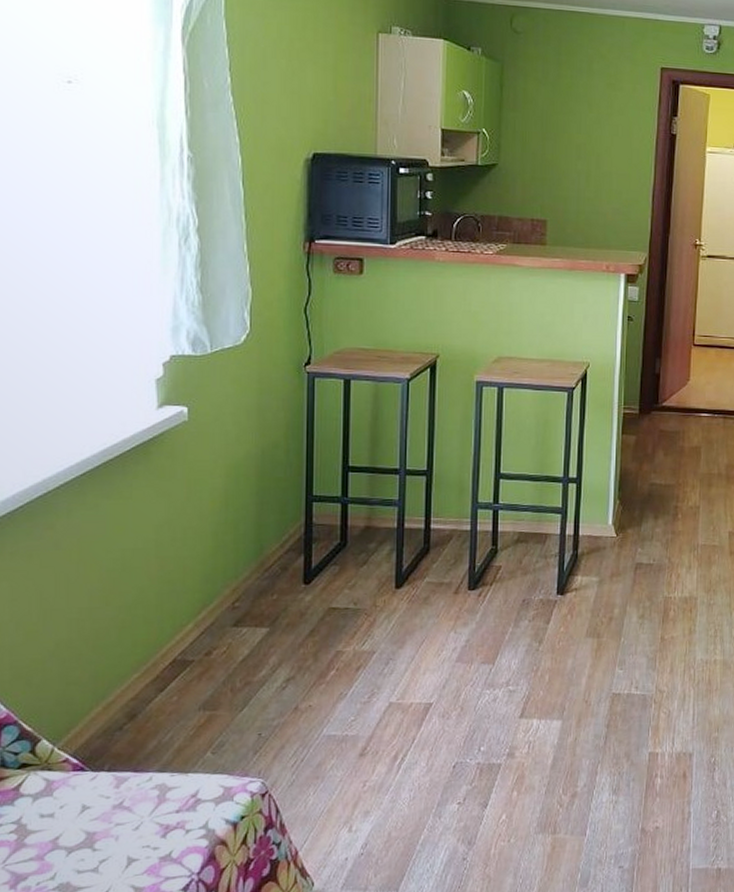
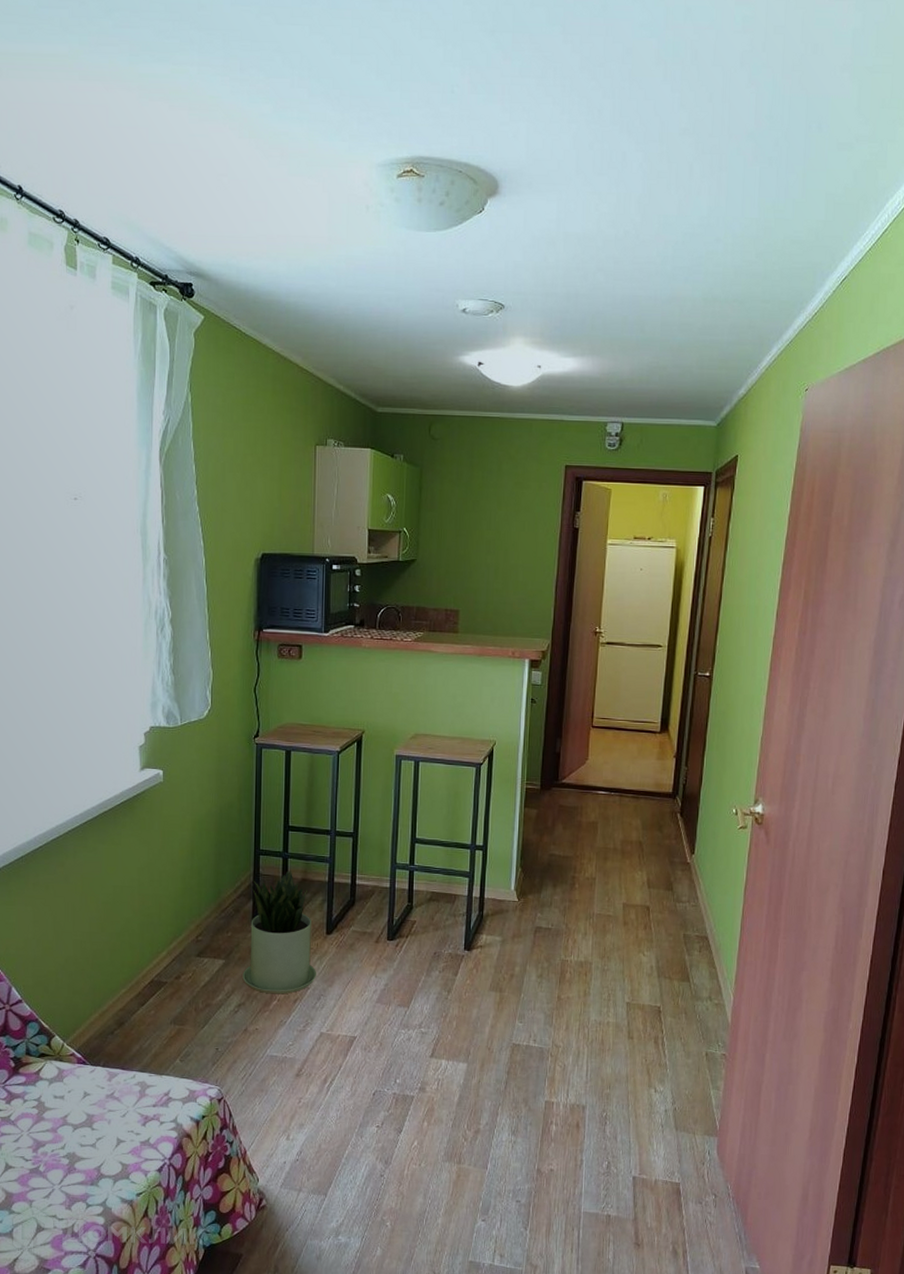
planter: none [292,518,383,664] -> present [242,870,316,994]

